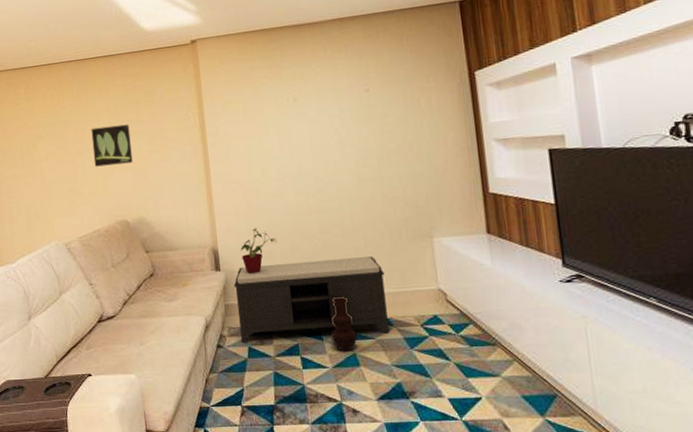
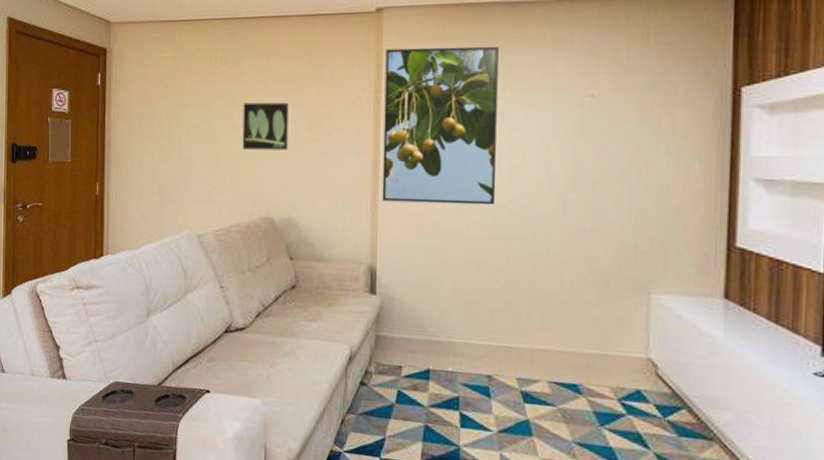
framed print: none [203,60,305,194] -> present [382,46,499,205]
bench: present [233,256,389,344] -> none [389,294,580,403]
potted plant: present [241,228,276,274] -> none [404,249,449,304]
vase: present [330,297,357,352] -> none [499,348,534,416]

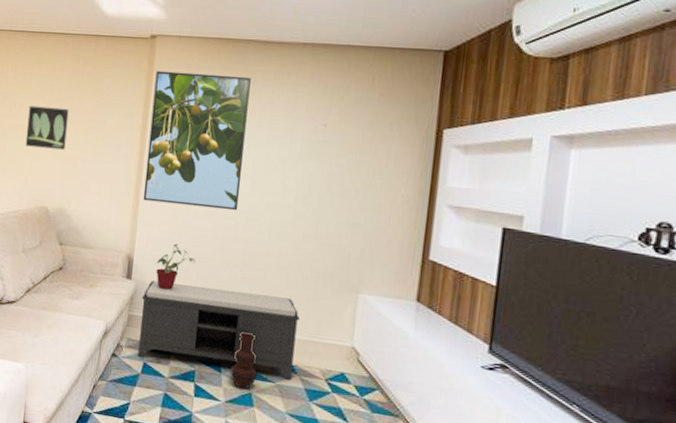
bench: none [389,294,580,403] -> present [138,281,300,380]
potted plant: none [404,249,449,304] -> present [156,243,195,290]
vase: none [499,348,534,416] -> present [229,332,257,390]

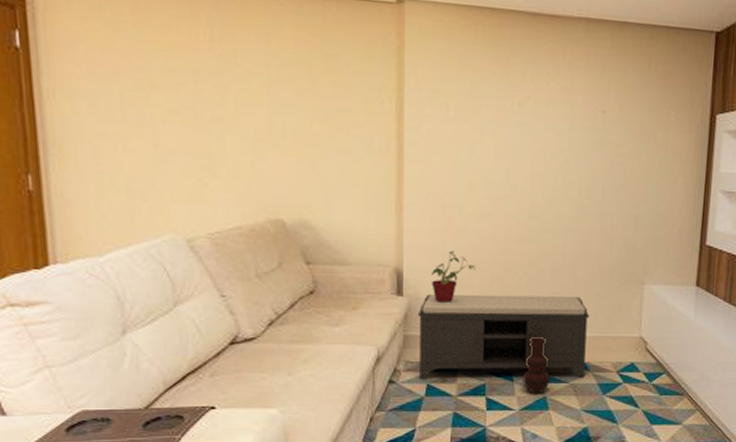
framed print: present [25,105,69,150] -> none [238,88,298,146]
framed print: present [143,70,251,211] -> none [407,45,522,209]

